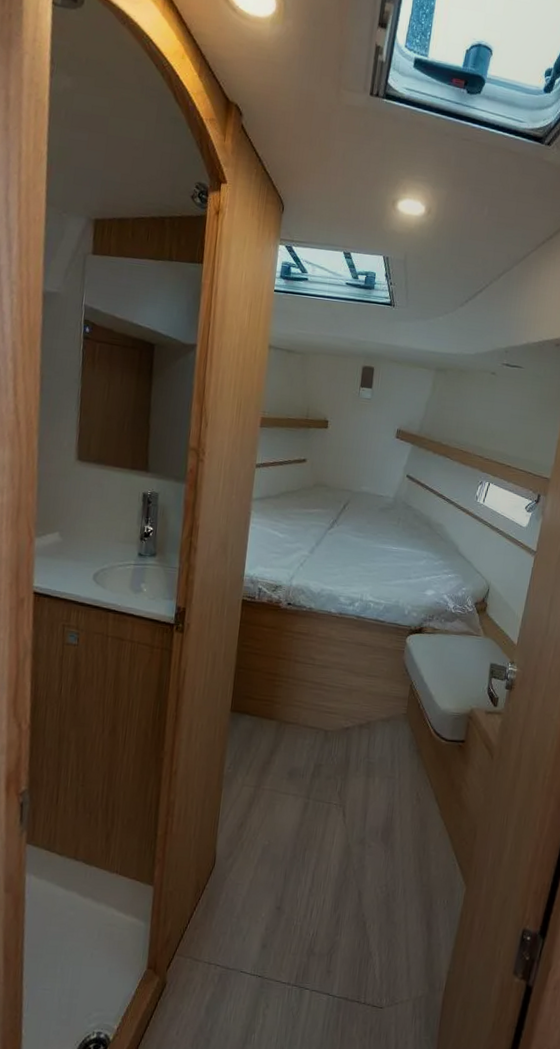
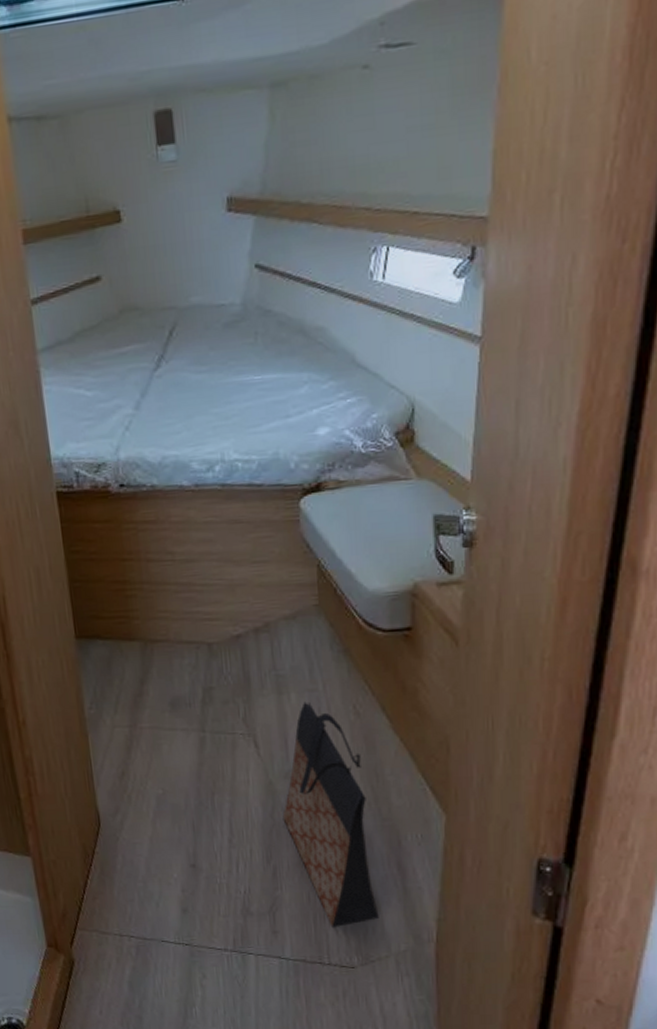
bag: none [352,785,415,972] -> present [282,701,379,928]

